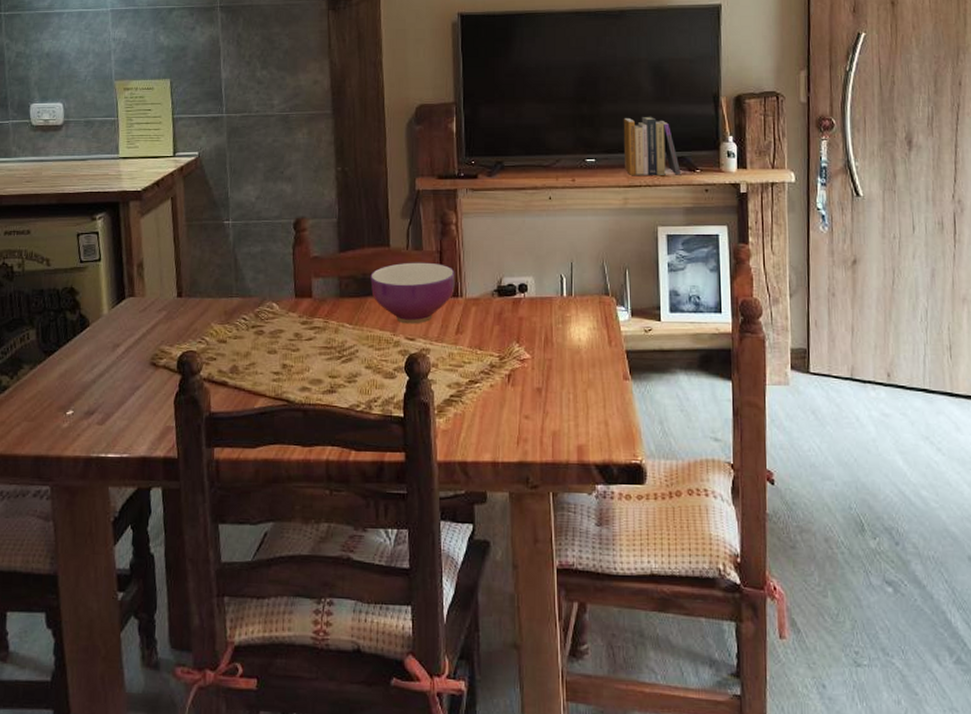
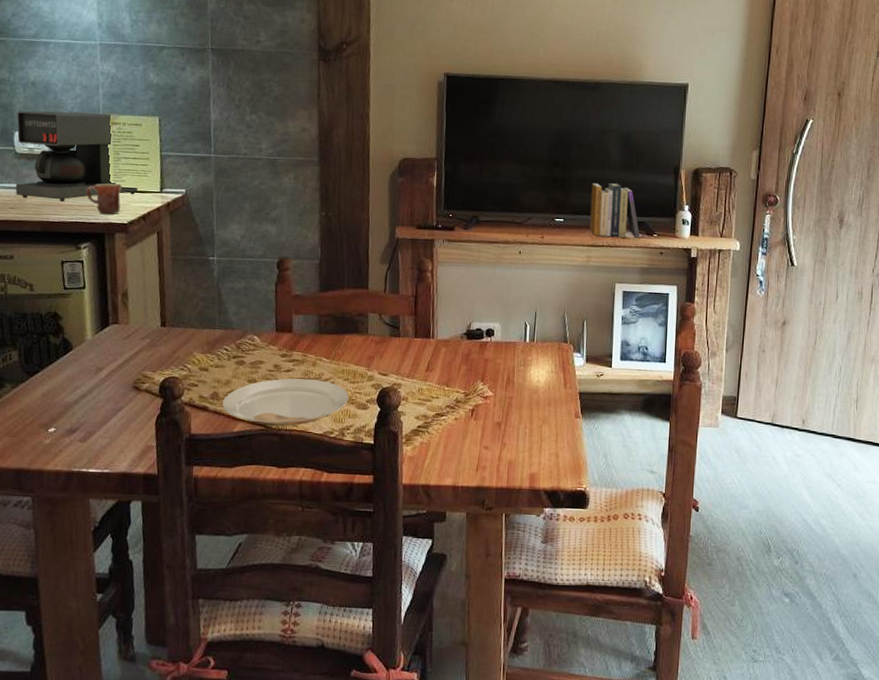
coffee maker: none [31,78,152,173] -> present [15,110,139,203]
mug: none [100,151,135,182] -> present [86,183,122,214]
plate: none [241,346,375,401] -> present [221,378,349,426]
bowl: present [370,262,455,324] -> none [348,304,428,361]

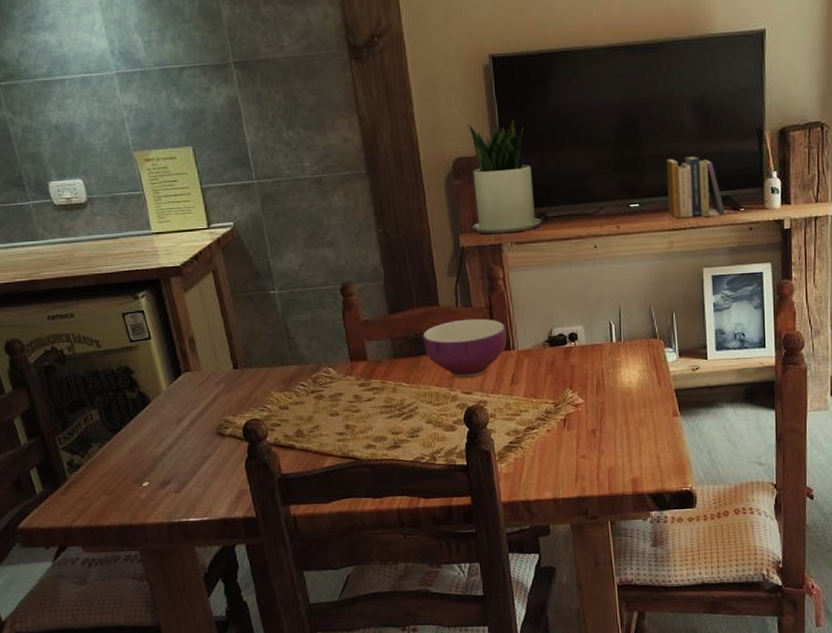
coffee maker: present [15,110,139,203] -> none [46,148,185,252]
mug: present [86,183,122,214] -> none [132,225,170,259]
plate: present [221,378,349,426] -> none [307,405,435,458]
bowl: none [348,304,428,361] -> present [422,318,507,379]
planter: none [409,130,474,231] -> present [468,120,542,234]

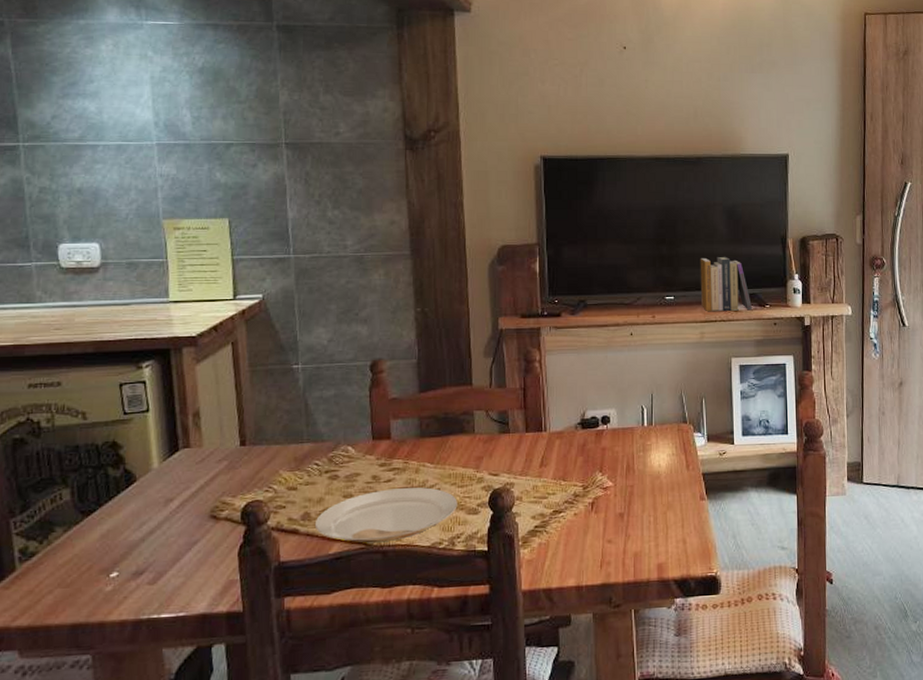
plate: none [307,405,435,458] -> present [314,487,458,544]
bowl: present [422,318,507,379] -> none [452,399,539,460]
planter: present [468,120,542,234] -> none [513,214,581,318]

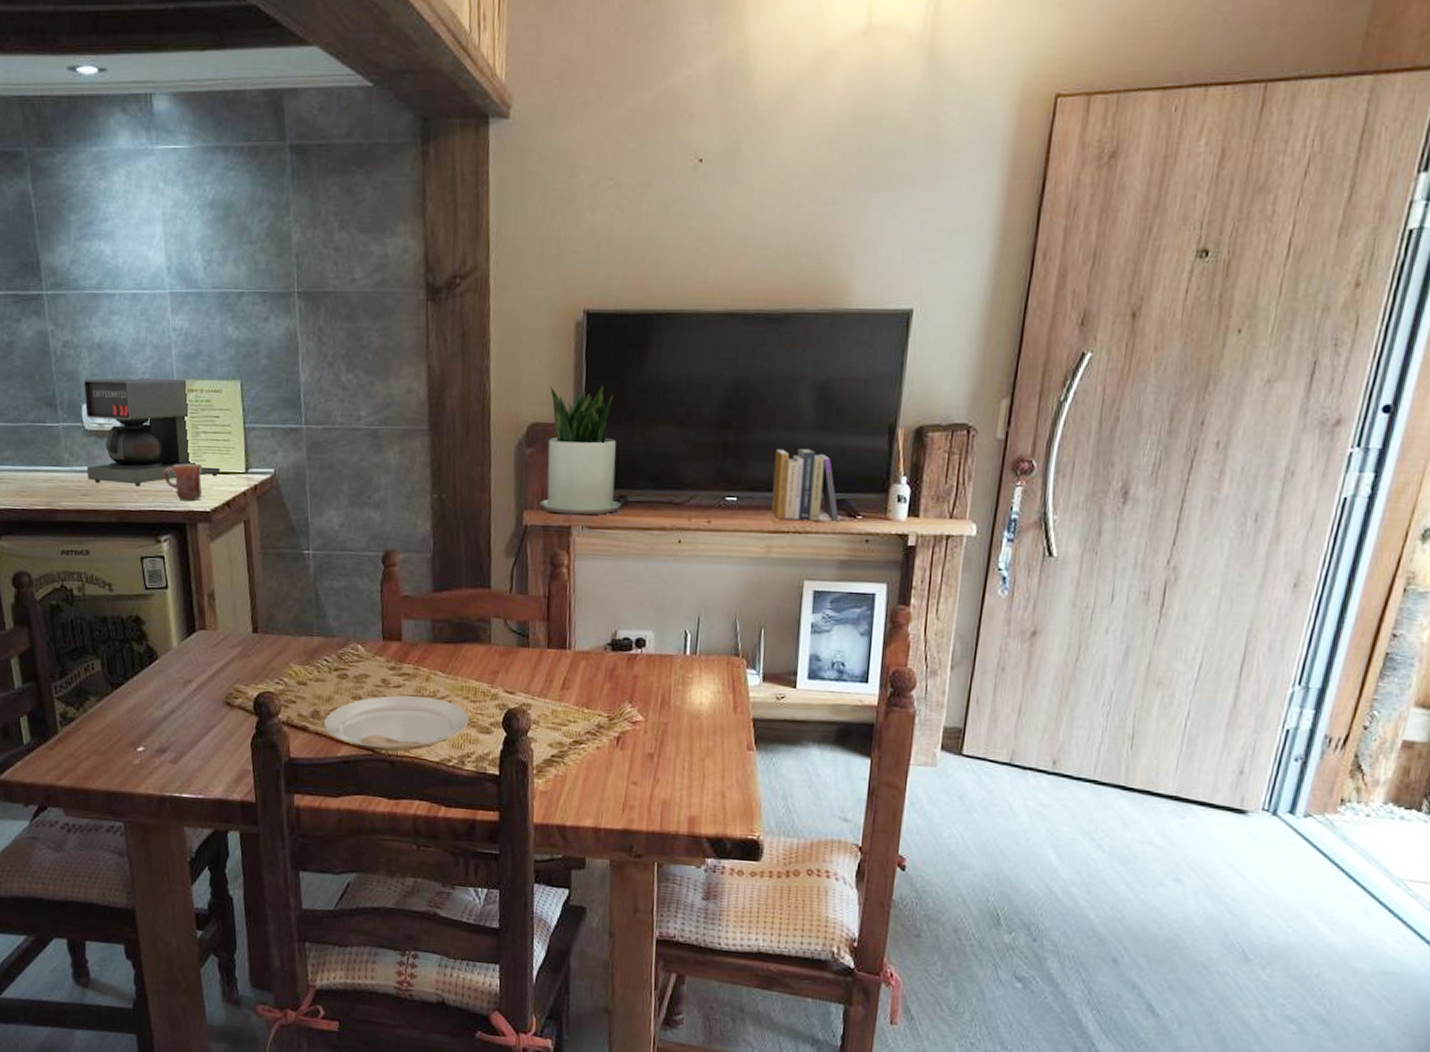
coffee maker: none [60,217,208,319] -> present [83,376,221,488]
mug: none [146,294,188,327] -> present [163,464,202,501]
planter: none [513,214,581,318] -> present [540,386,621,516]

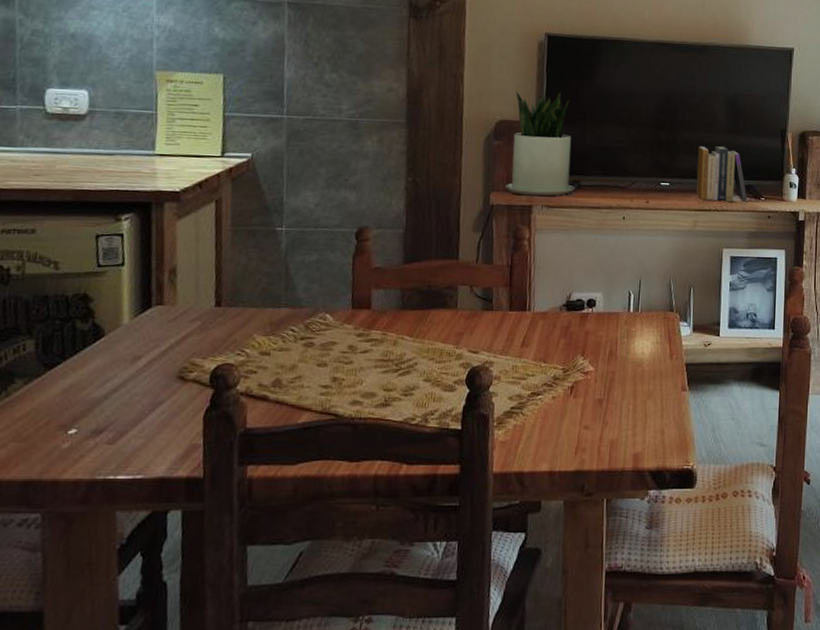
coffee maker: present [83,376,221,488] -> none [43,65,195,169]
mug: present [163,464,202,501] -> none [131,147,175,181]
plate: present [323,695,469,752] -> none [285,359,434,415]

